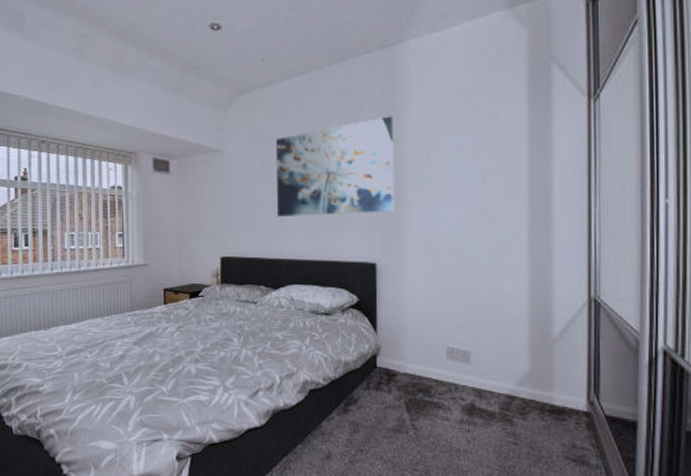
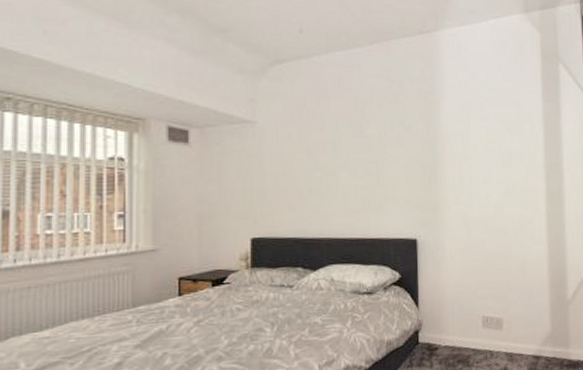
wall art: present [275,116,395,217] -> none [314,97,434,193]

